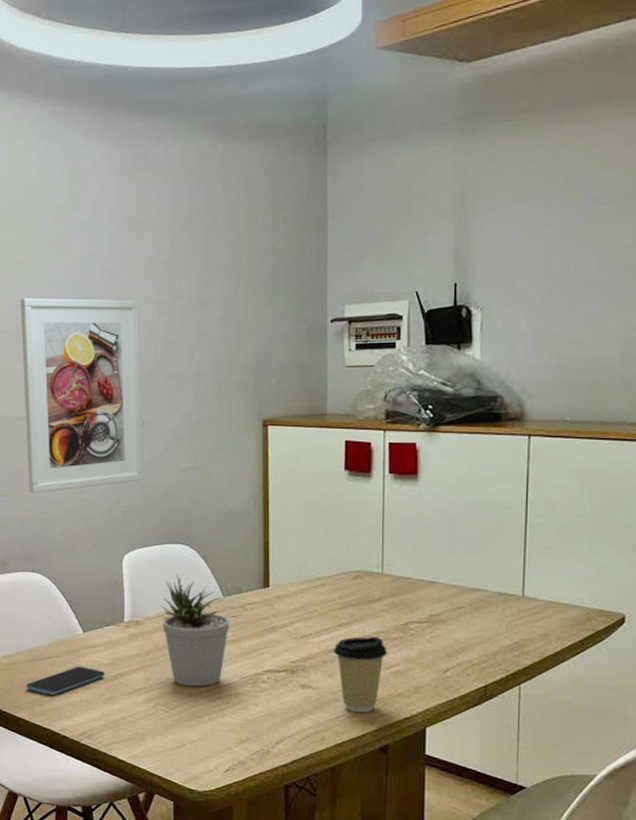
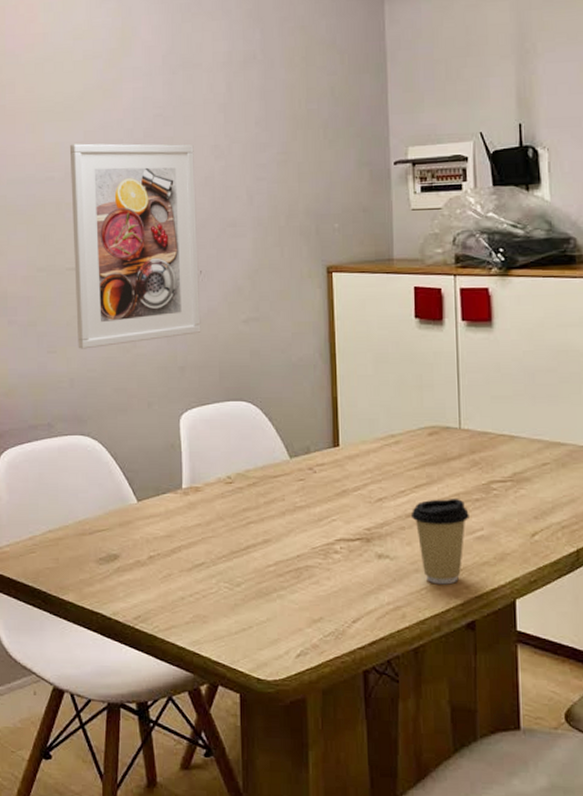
smartphone: present [26,666,105,695] -> none [74,539,161,574]
potted plant: present [161,575,230,687] -> none [222,435,298,560]

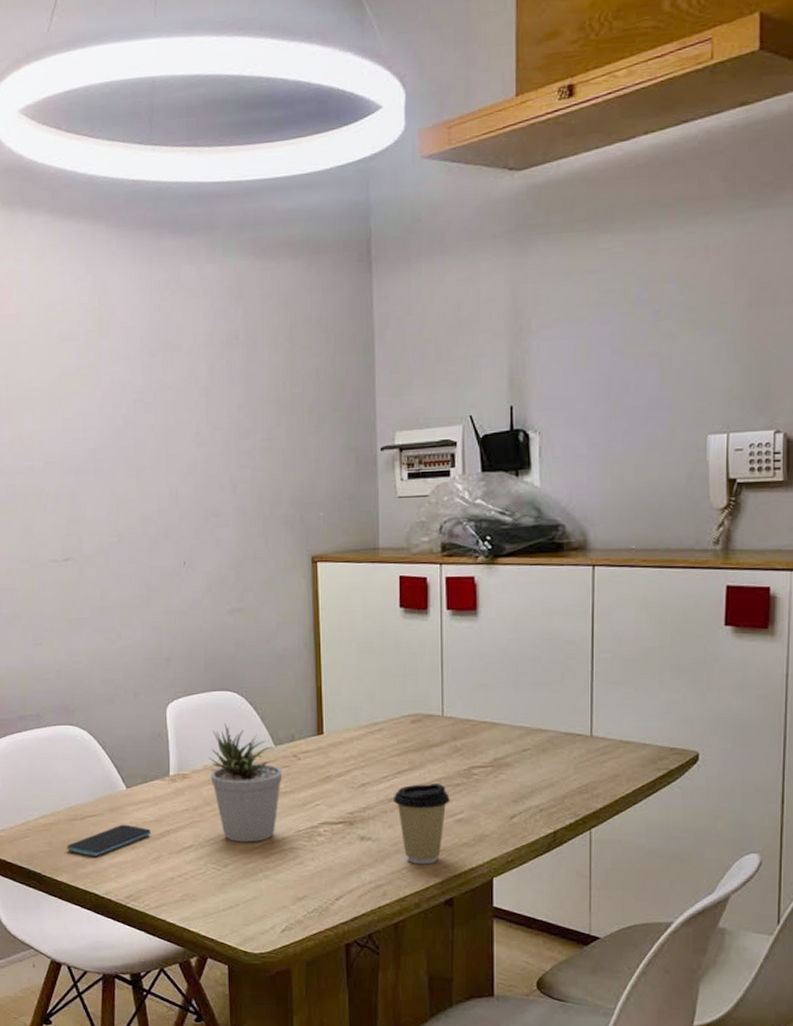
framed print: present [69,143,201,349] -> none [48,431,186,641]
smartphone: none [74,539,161,574] -> present [67,824,151,856]
potted plant: none [222,435,298,560] -> present [209,724,283,843]

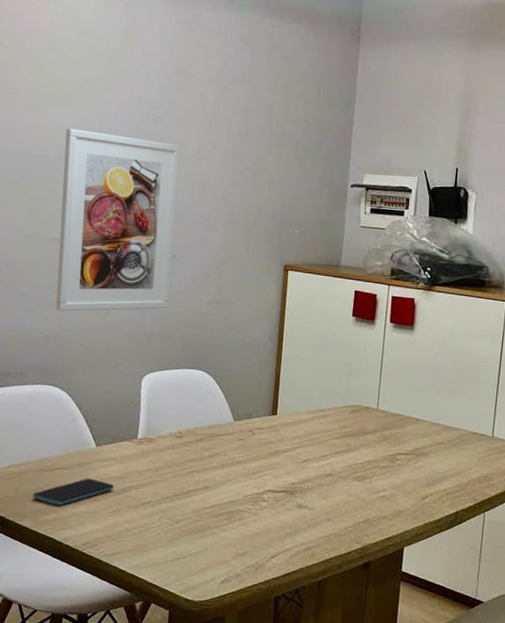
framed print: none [48,431,186,641] -> present [55,128,180,312]
potted plant: present [209,724,283,843] -> none [174,398,238,503]
coffee cup: present [392,784,450,865] -> none [329,464,376,532]

